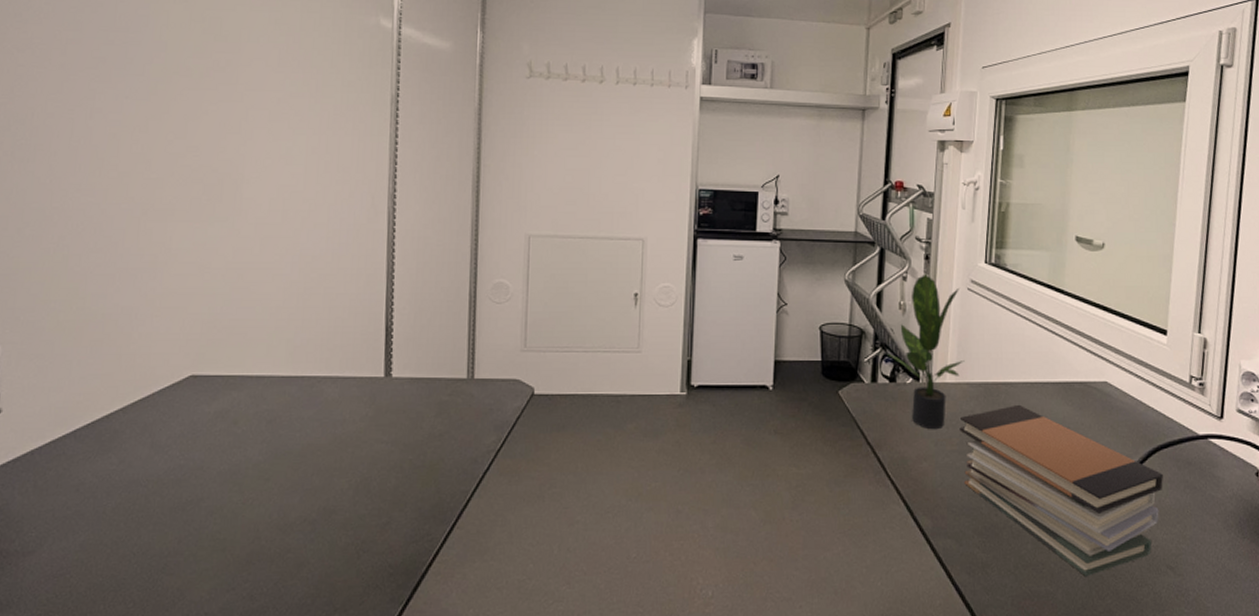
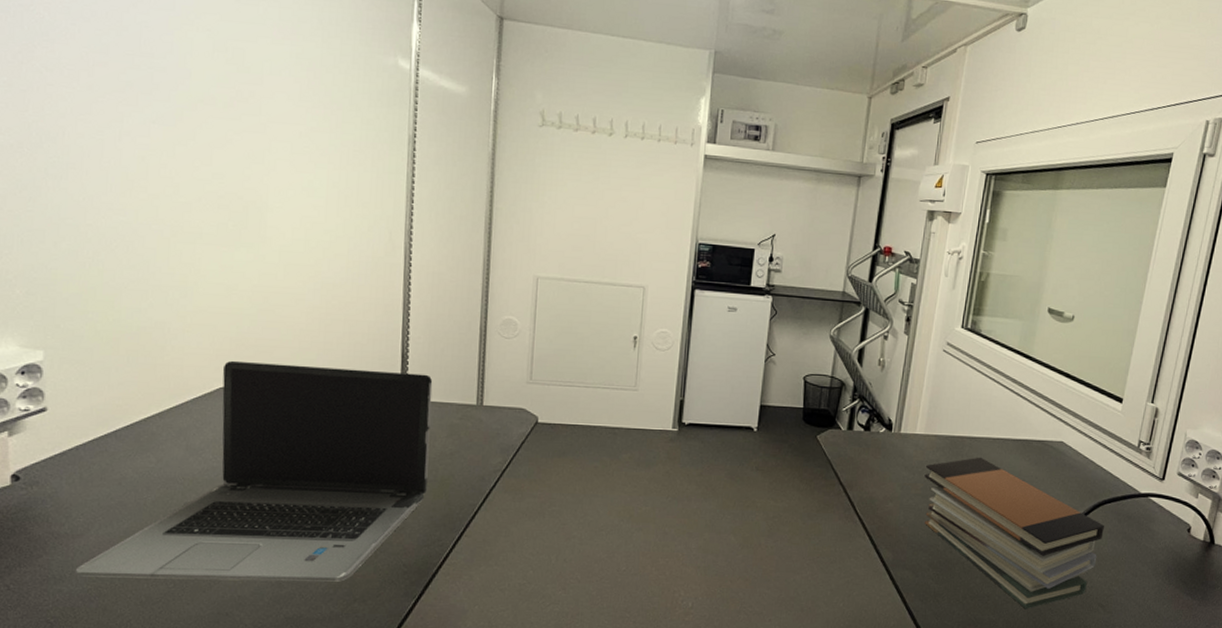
laptop computer: none [23,345,420,601] -> present [75,360,433,582]
potted plant: present [888,273,965,430] -> none [865,334,936,475]

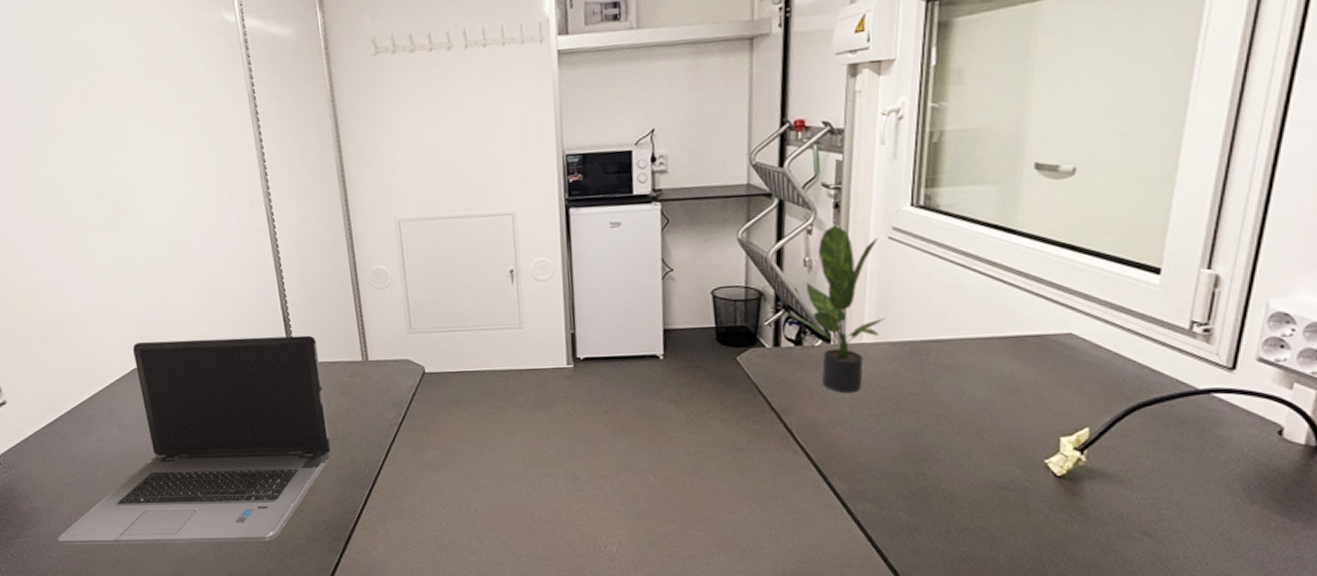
potted plant: none [865,334,936,475] -> present [792,224,886,393]
book stack: present [924,457,1104,609] -> none [879,363,1144,542]

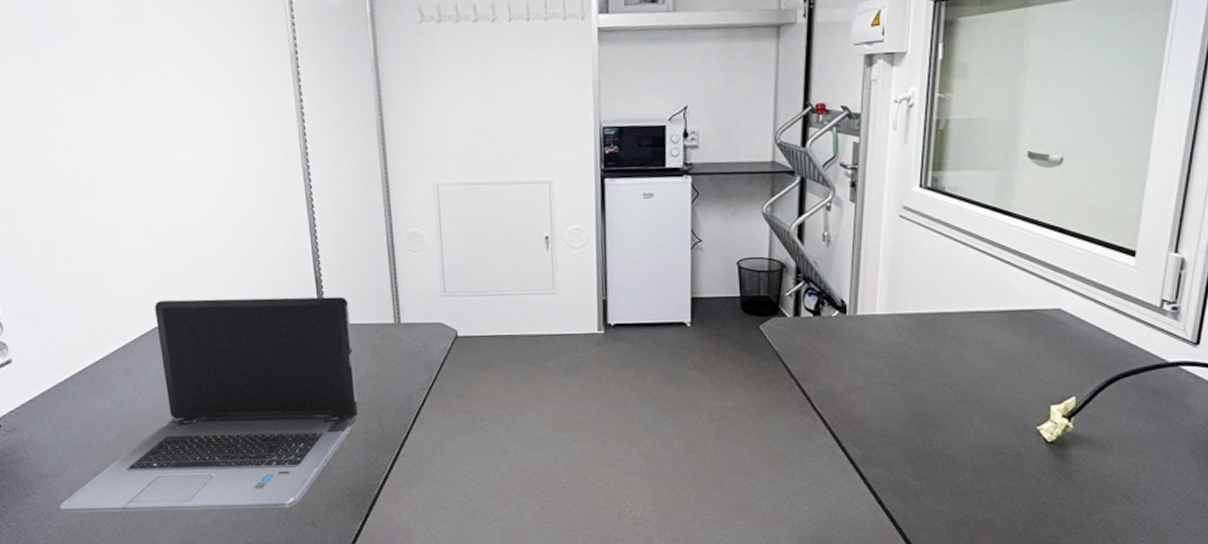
potted plant: present [792,224,886,393] -> none [811,202,896,362]

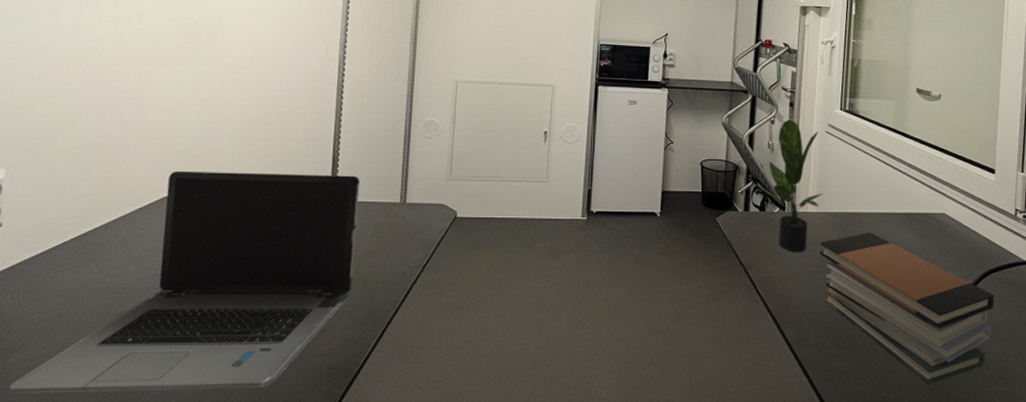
potted plant: none [811,202,896,362] -> present [758,118,824,253]
book stack: none [890,334,1122,505] -> present [819,232,995,385]

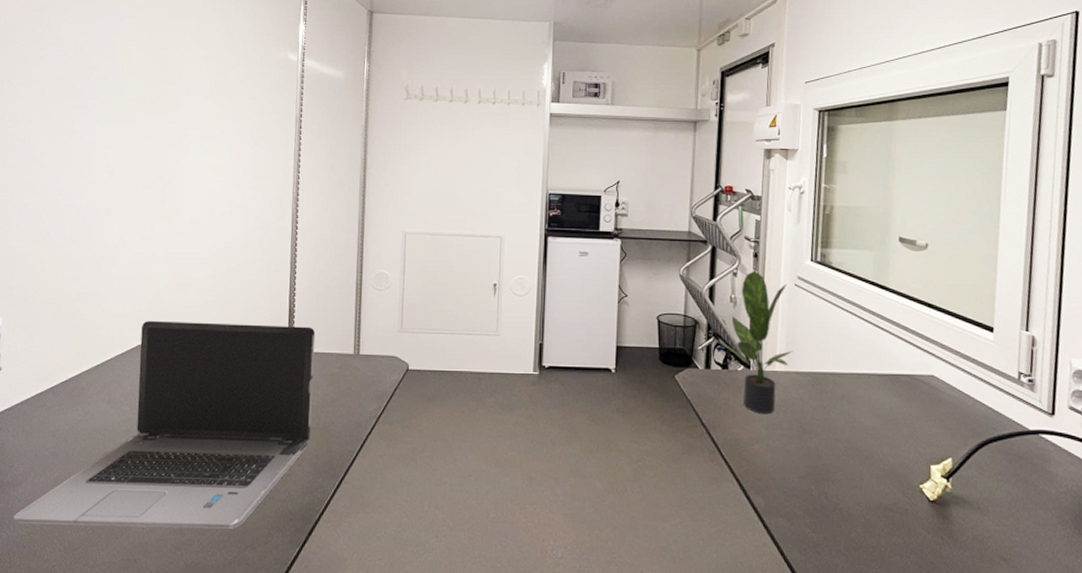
book stack: present [819,232,995,385] -> none [789,393,994,563]

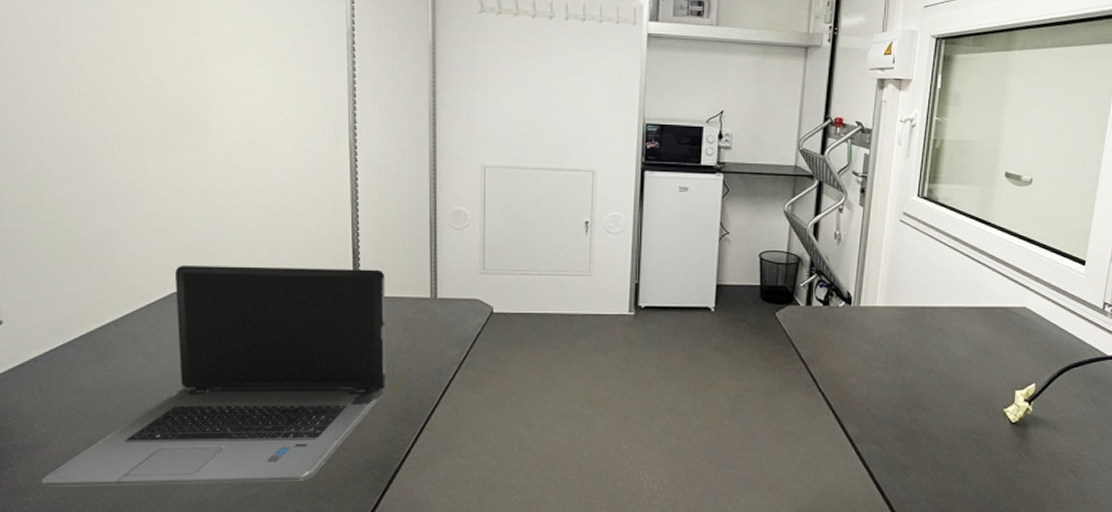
potted plant: present [720,270,793,415] -> none [823,206,894,349]

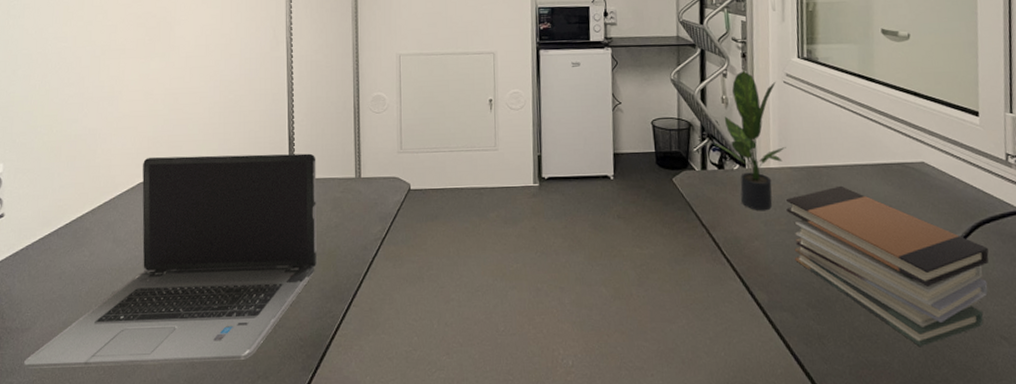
potted plant: none [823,206,894,349] -> present [715,70,786,211]
book stack: none [886,326,1072,478] -> present [786,185,989,347]

